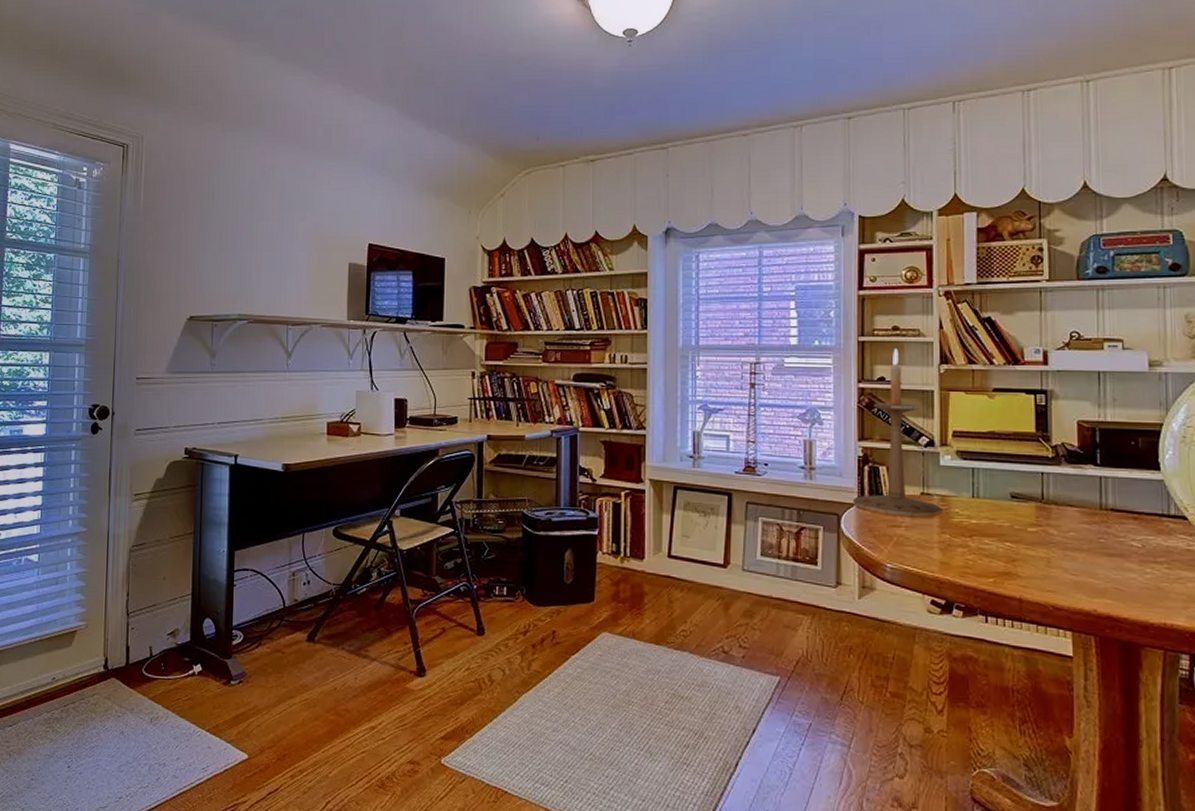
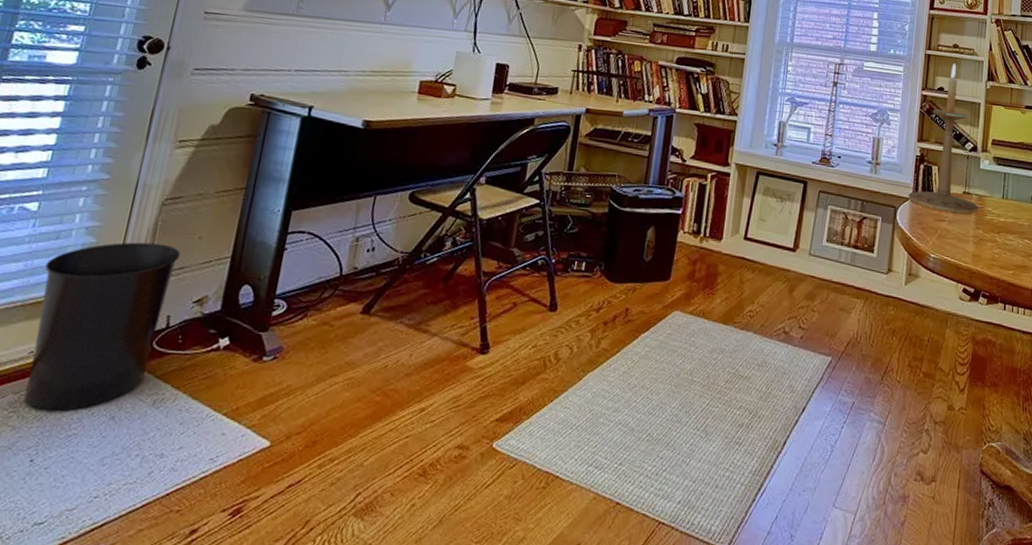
waste bin: none [52,584,152,727] -> present [23,242,181,411]

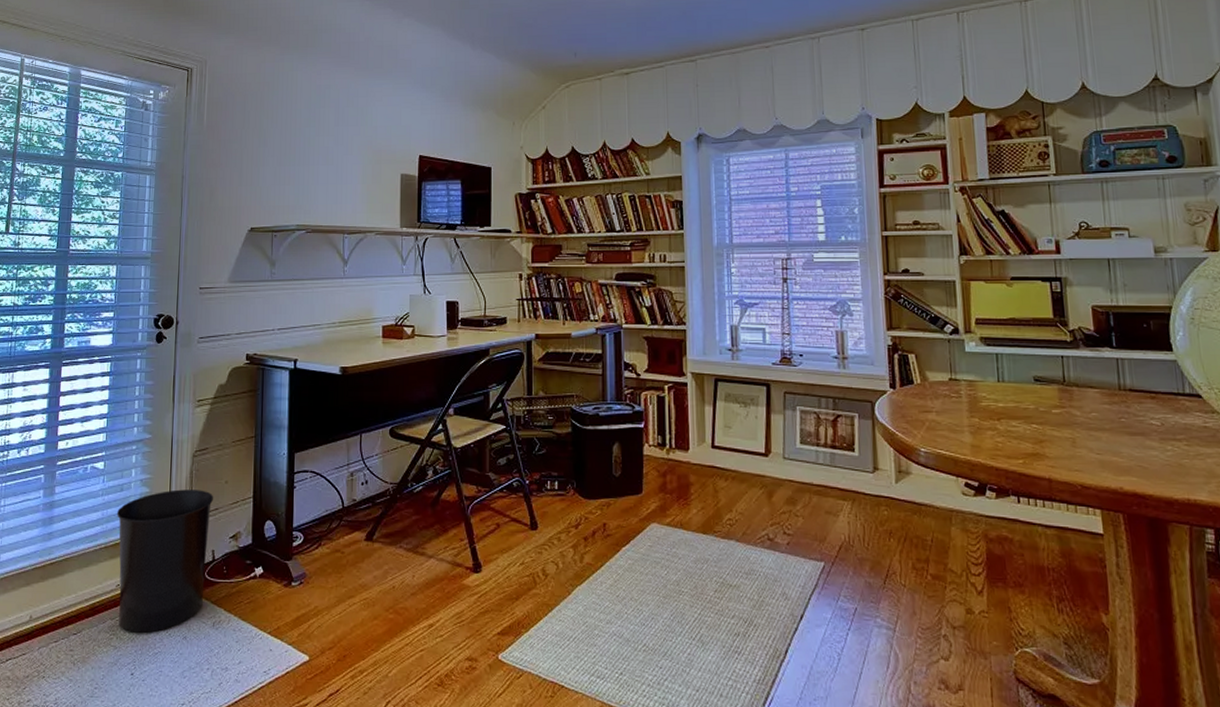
candlestick: present [908,63,979,215] -> none [885,242,971,403]

